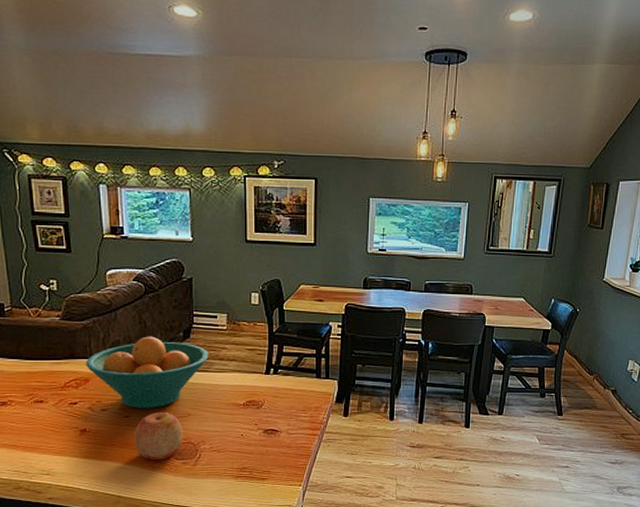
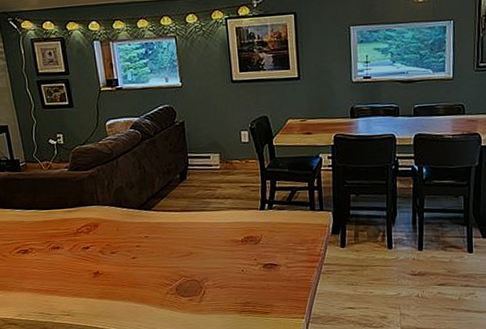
fruit bowl: present [86,336,209,408] -> none [94,180,205,250]
apple: present [134,412,183,460] -> none [142,251,188,298]

